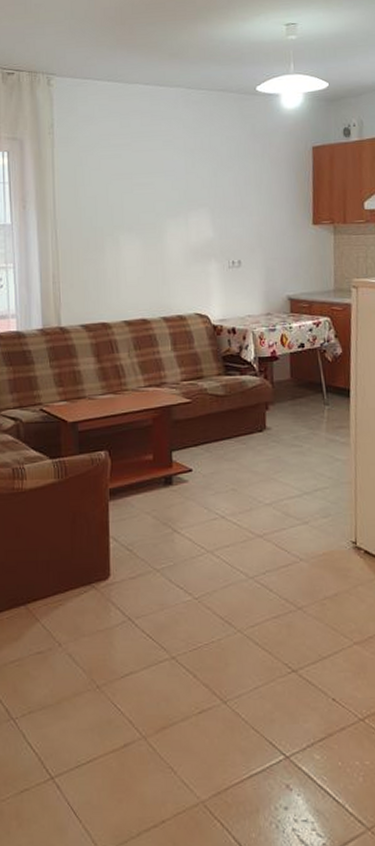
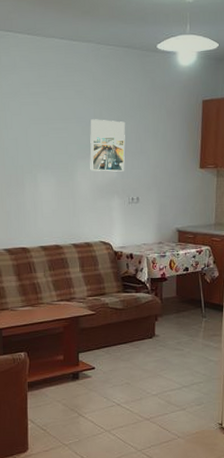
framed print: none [180,171,223,232] -> present [90,119,126,172]

